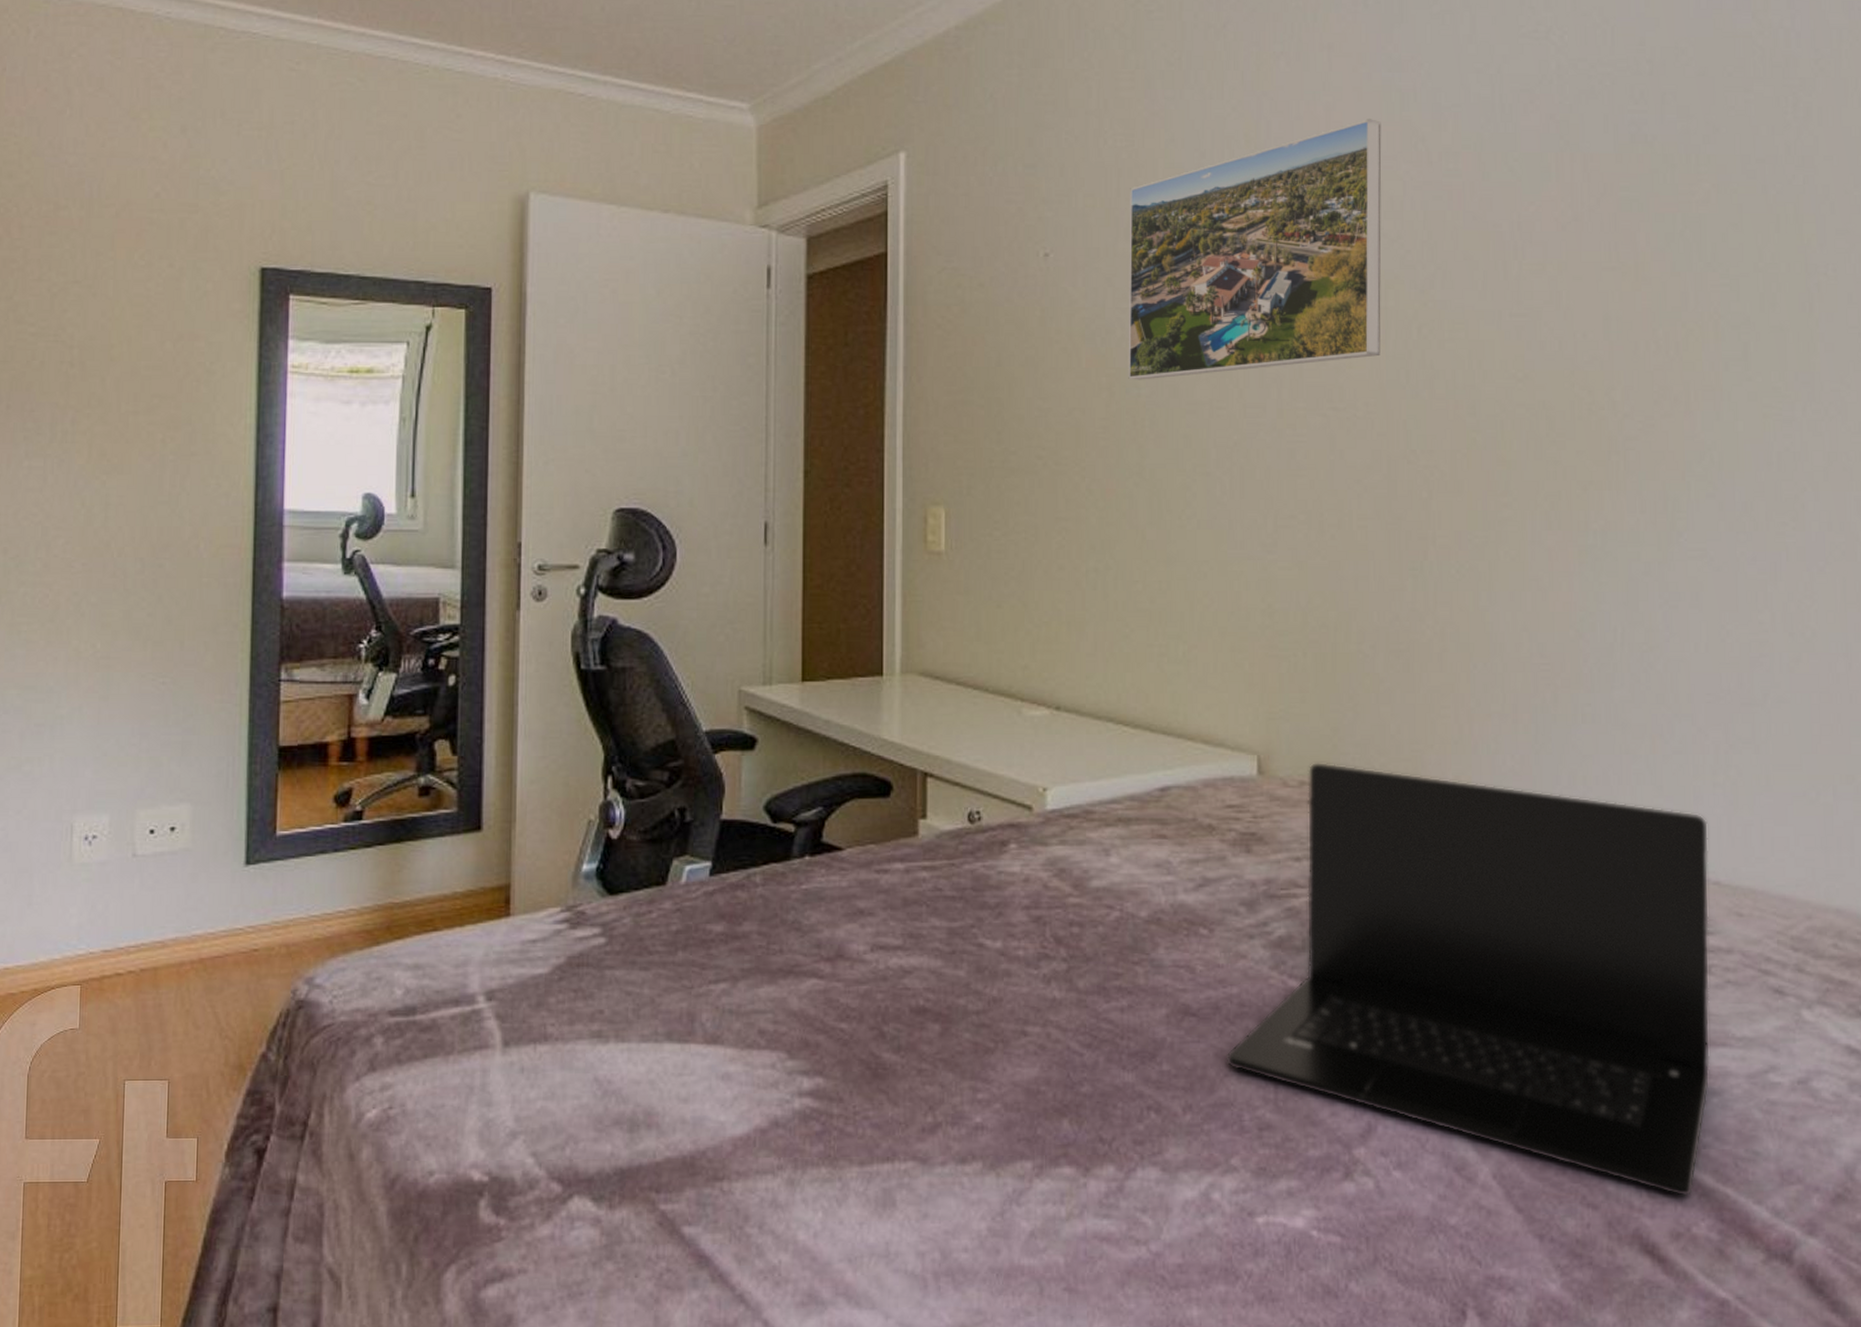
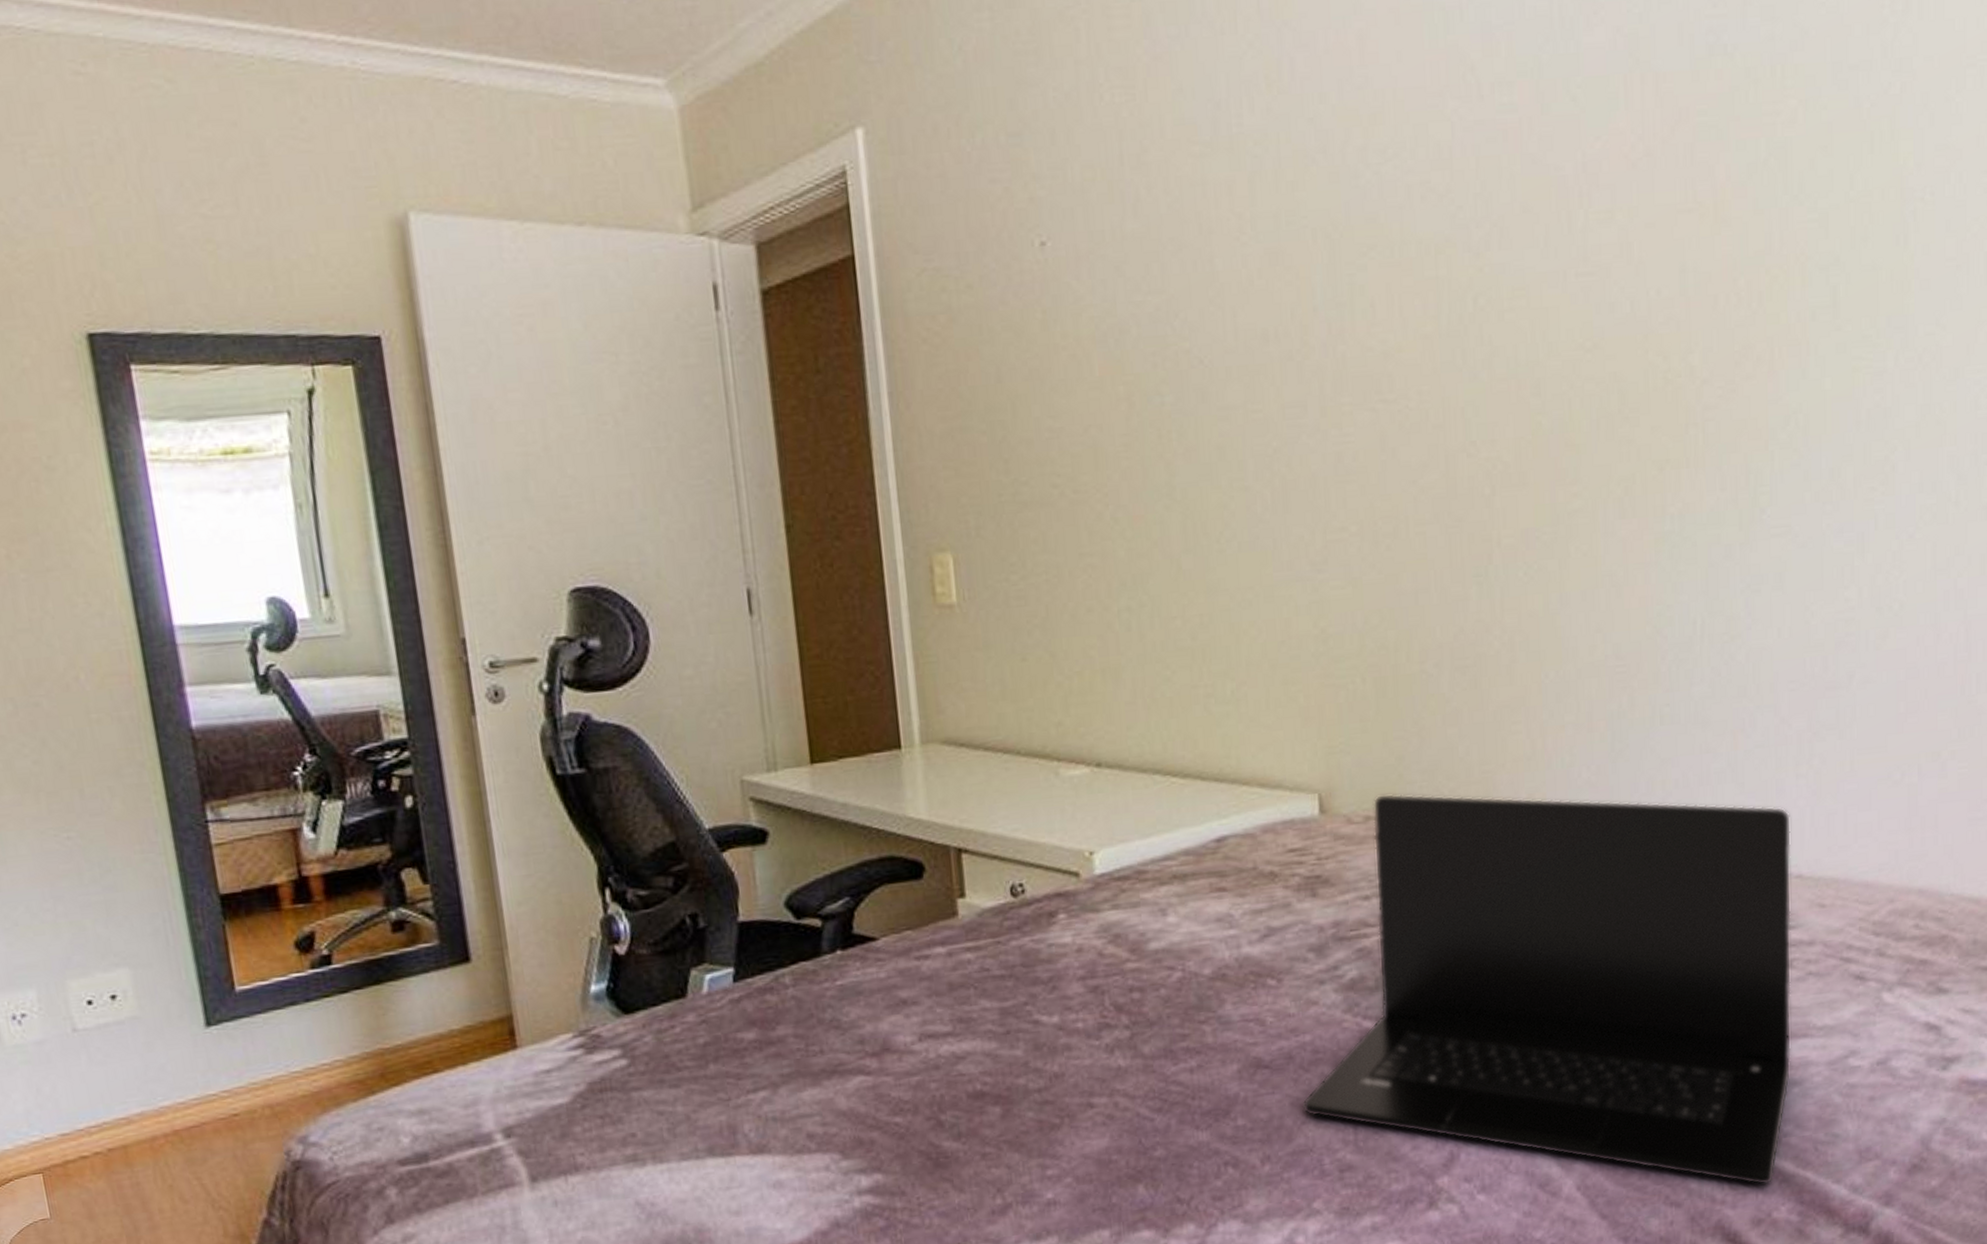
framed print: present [1128,119,1382,380] -> none [1134,47,1433,387]

